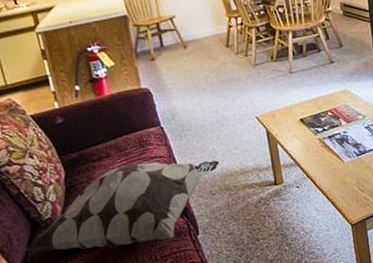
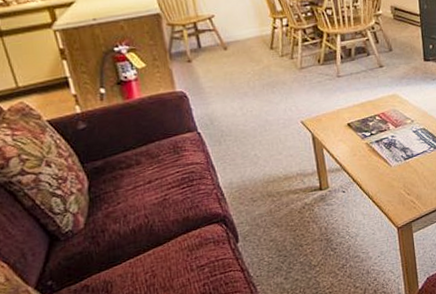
decorative pillow: present [25,160,220,253] -> none [42,166,262,268]

